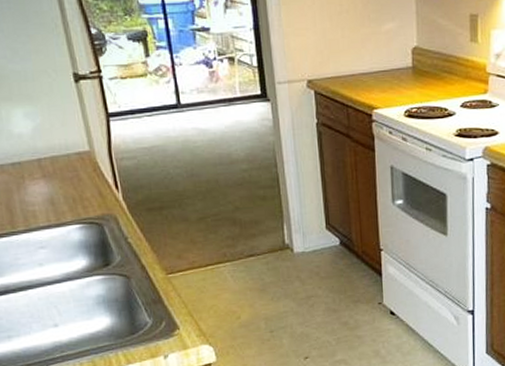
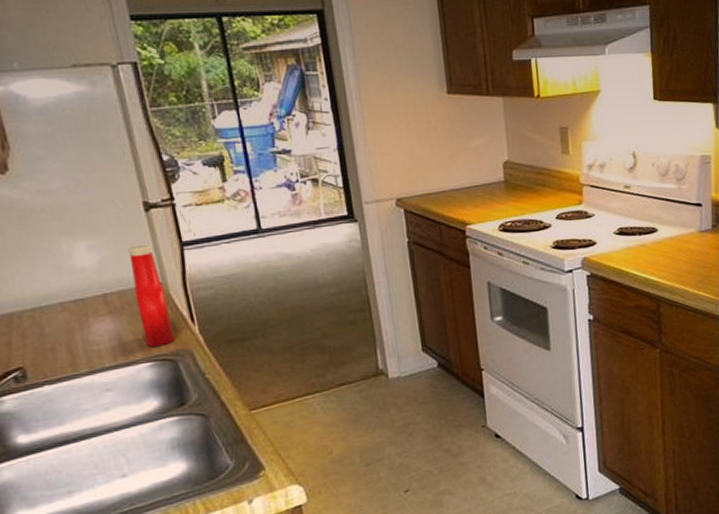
ketchup bottle: none [60,114,101,211] -> present [128,244,175,347]

